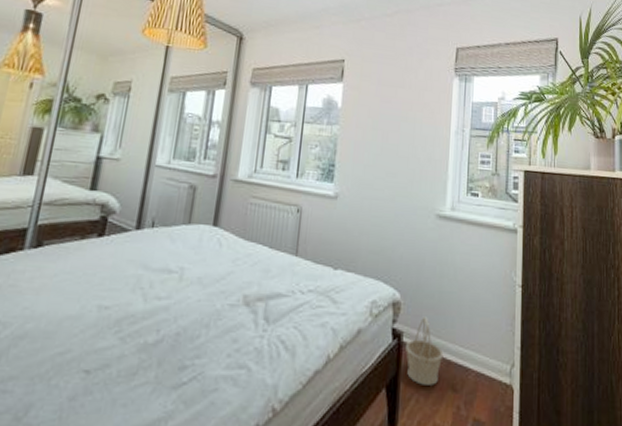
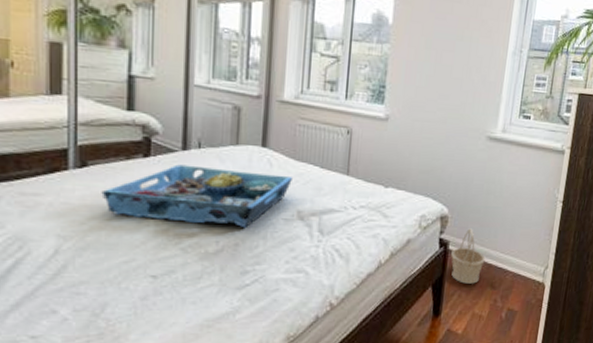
serving tray: none [50,244,240,315] -> present [101,164,292,229]

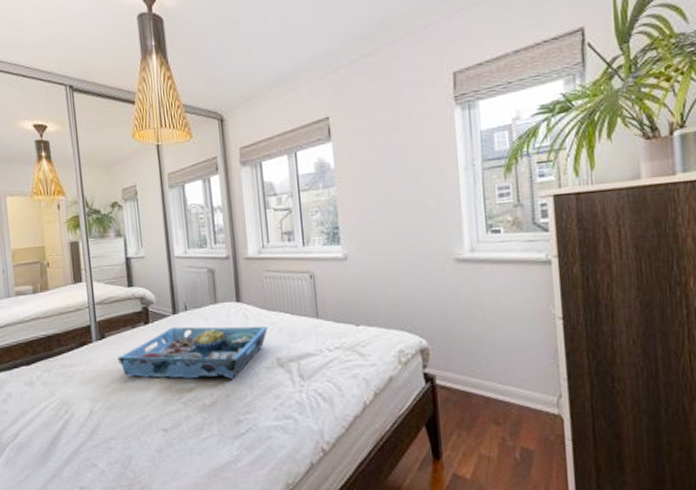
basket: present [451,228,486,284] -> none [440,359,481,421]

